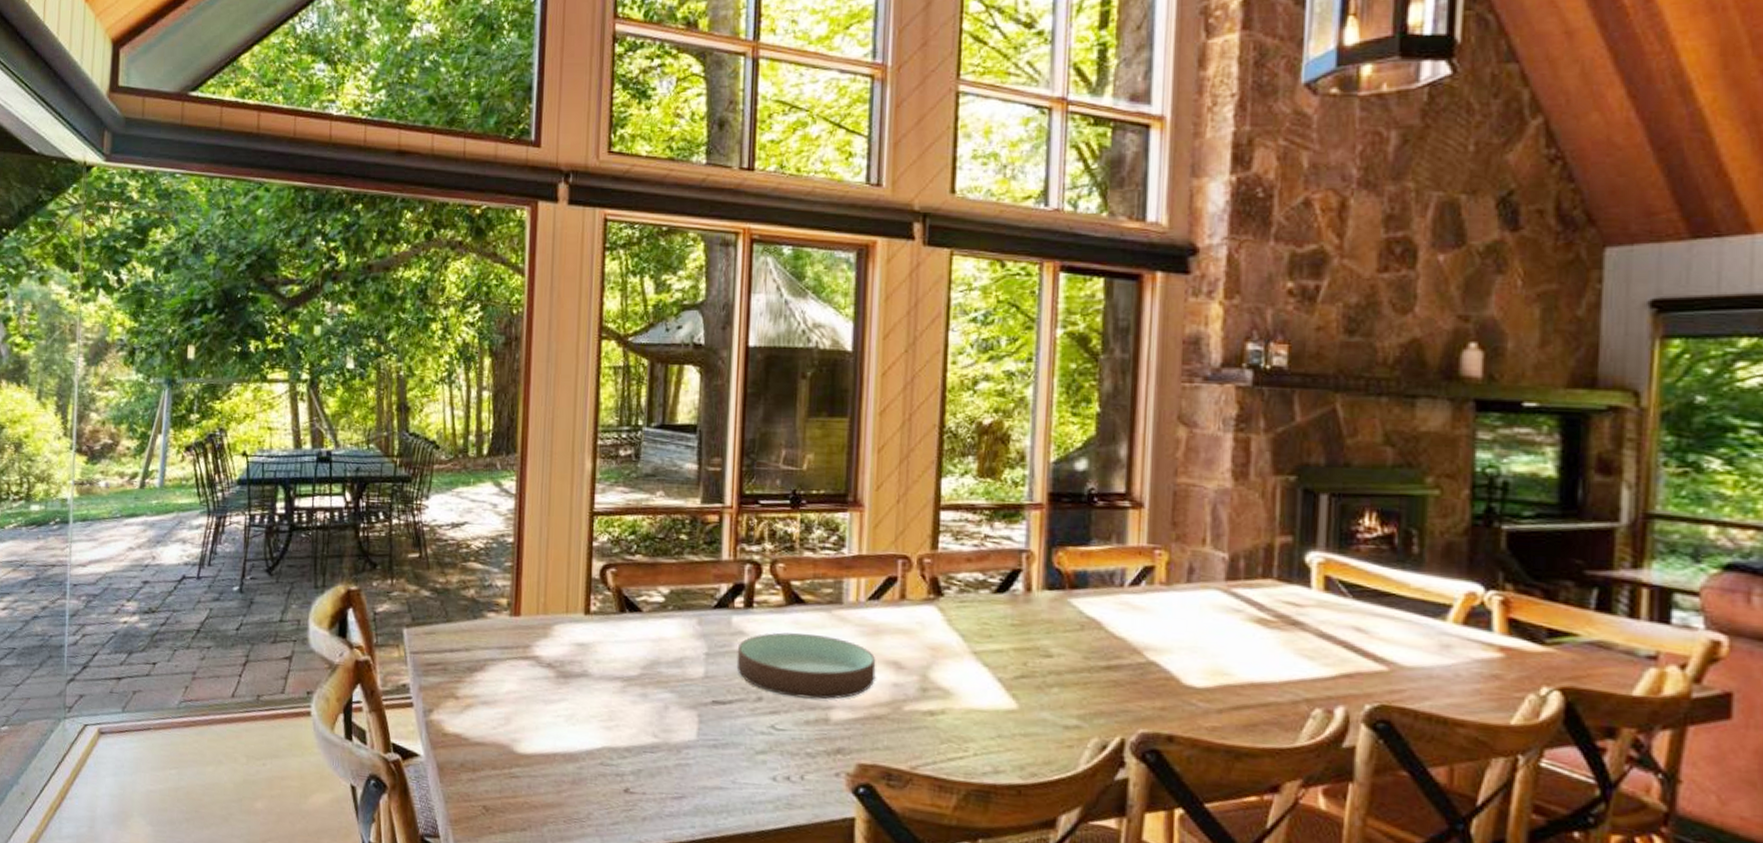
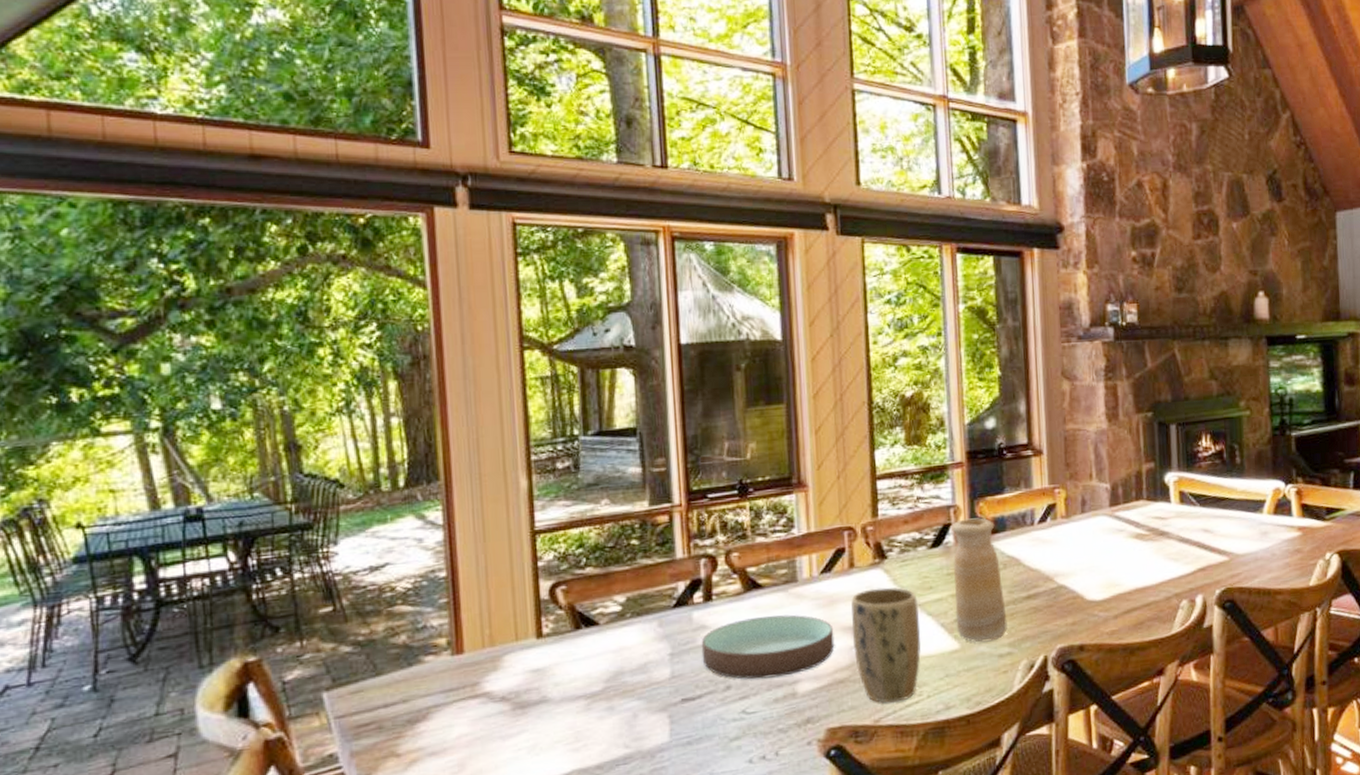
plant pot: none [895,625,974,753] -> present [851,587,921,704]
vase: none [1016,567,1079,709] -> present [952,517,1008,643]

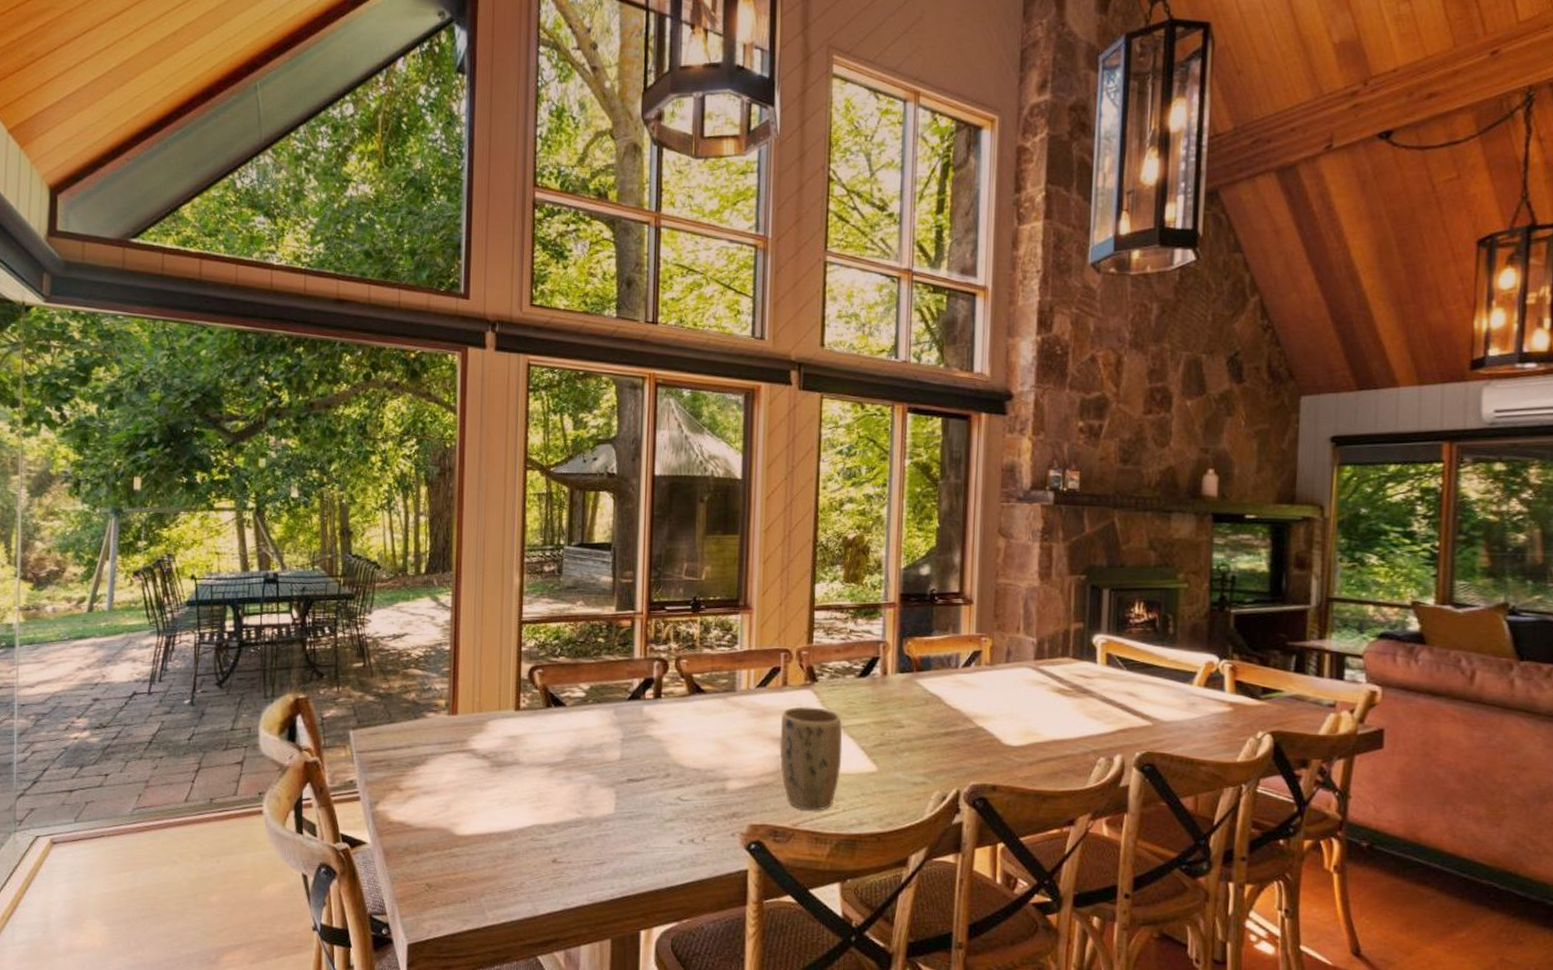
bowl: present [701,614,835,679] -> none [648,718,764,773]
vase: present [952,517,1008,643] -> none [876,655,924,769]

